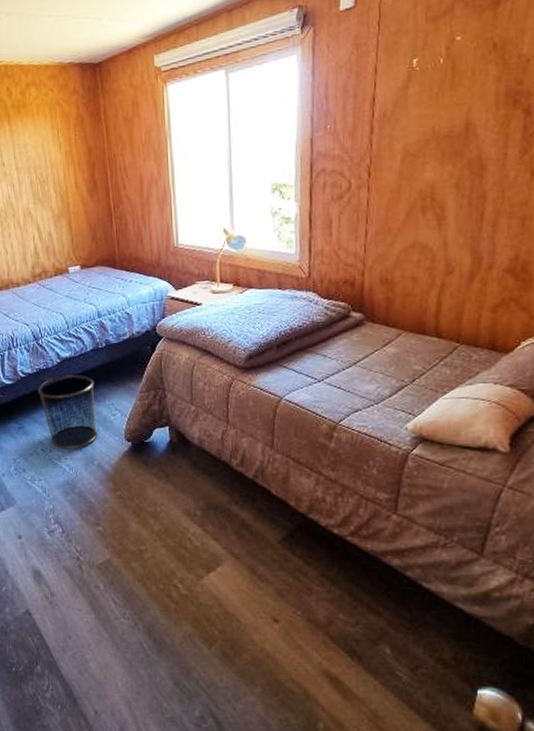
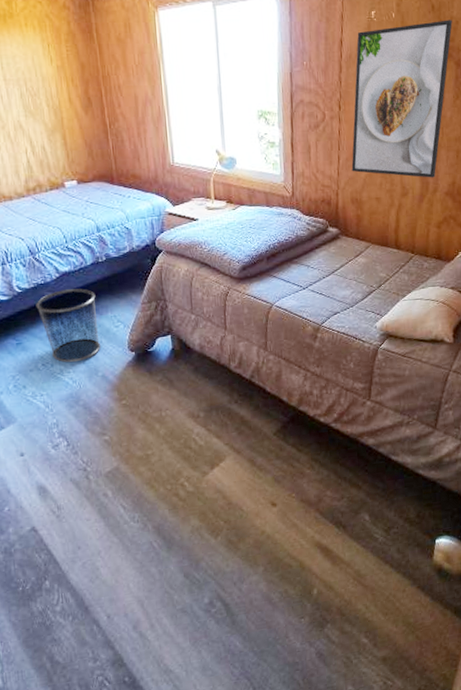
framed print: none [382,58,521,252] -> present [351,20,453,178]

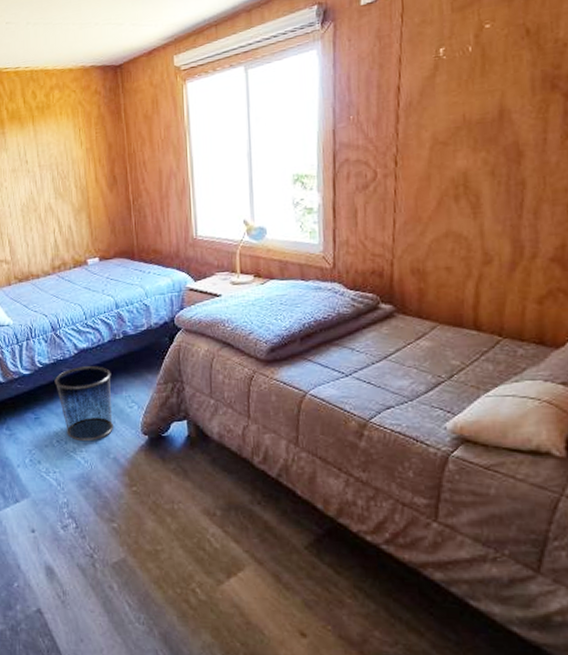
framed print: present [351,20,453,178] -> none [411,42,558,241]

